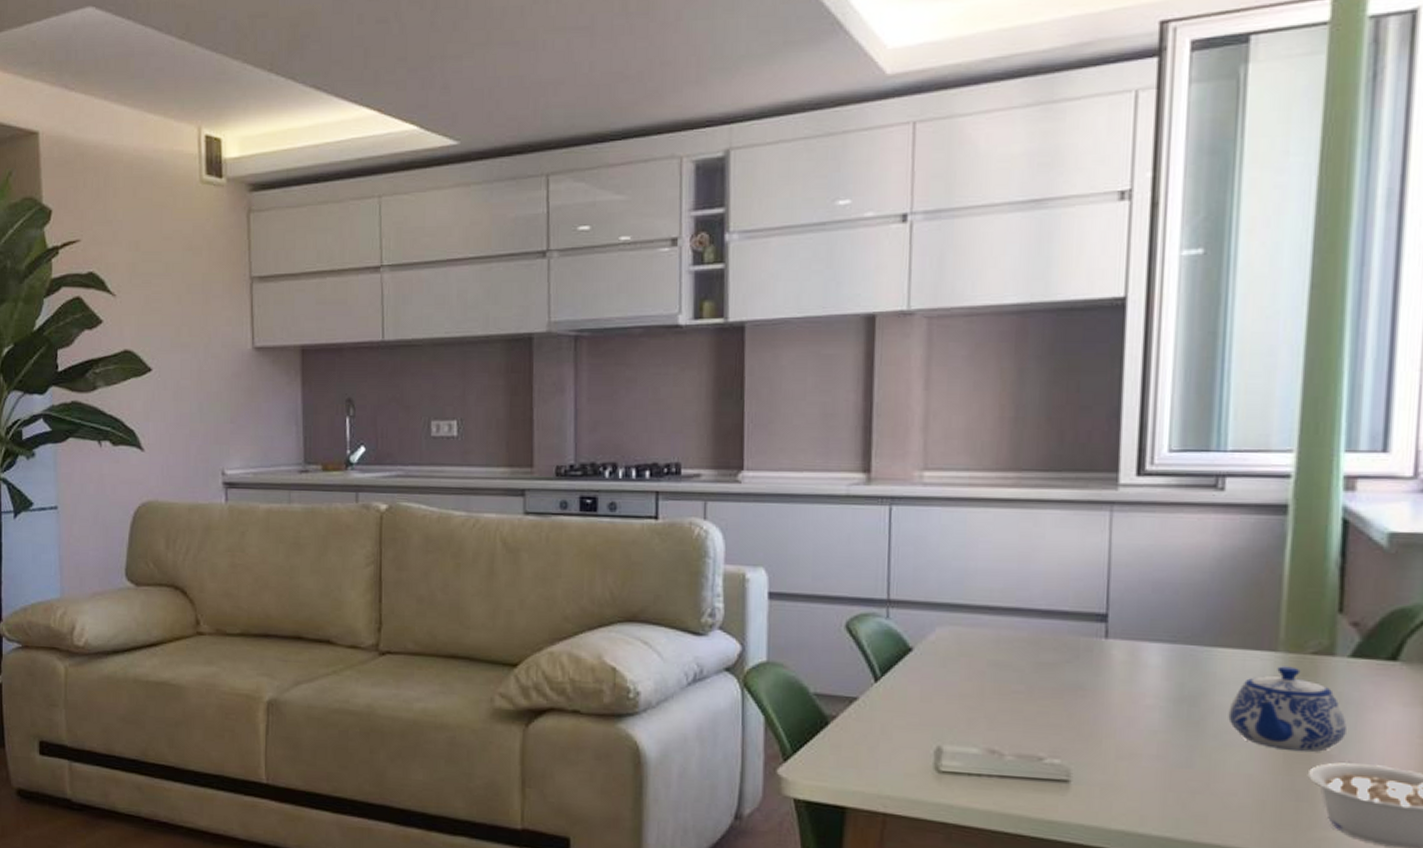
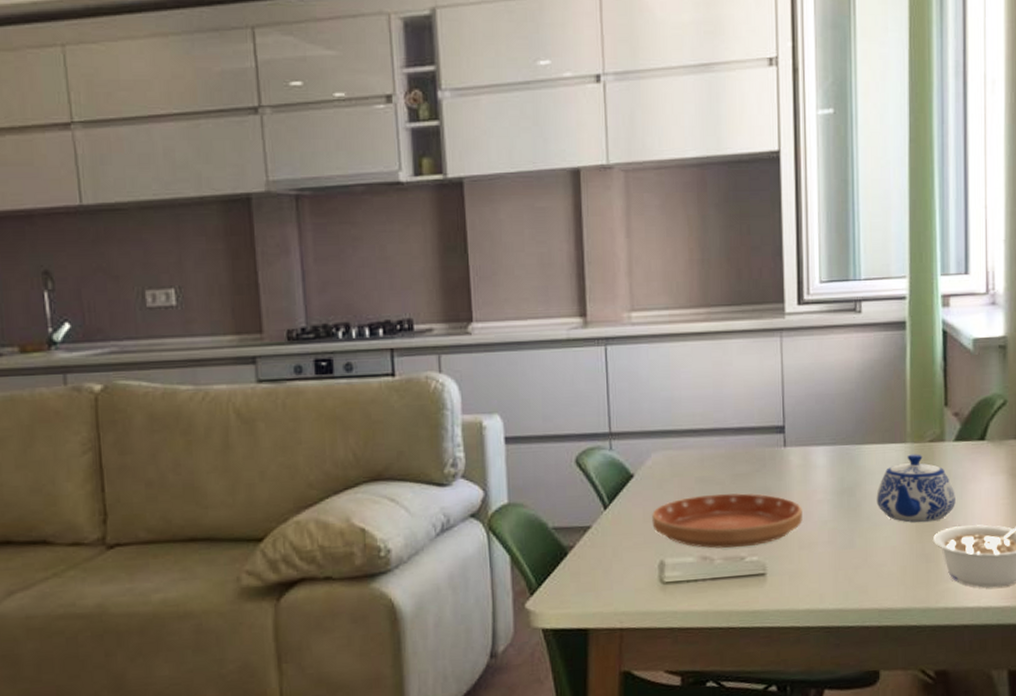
saucer: none [931,681,1124,747] -> present [652,493,803,549]

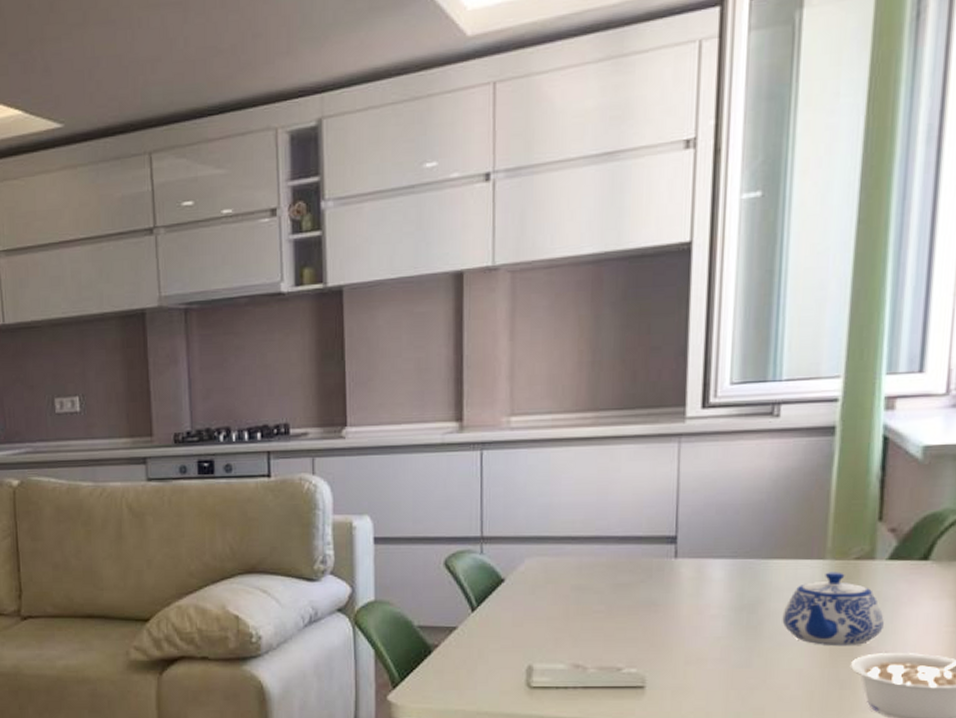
saucer: present [652,493,803,549] -> none [522,602,692,659]

